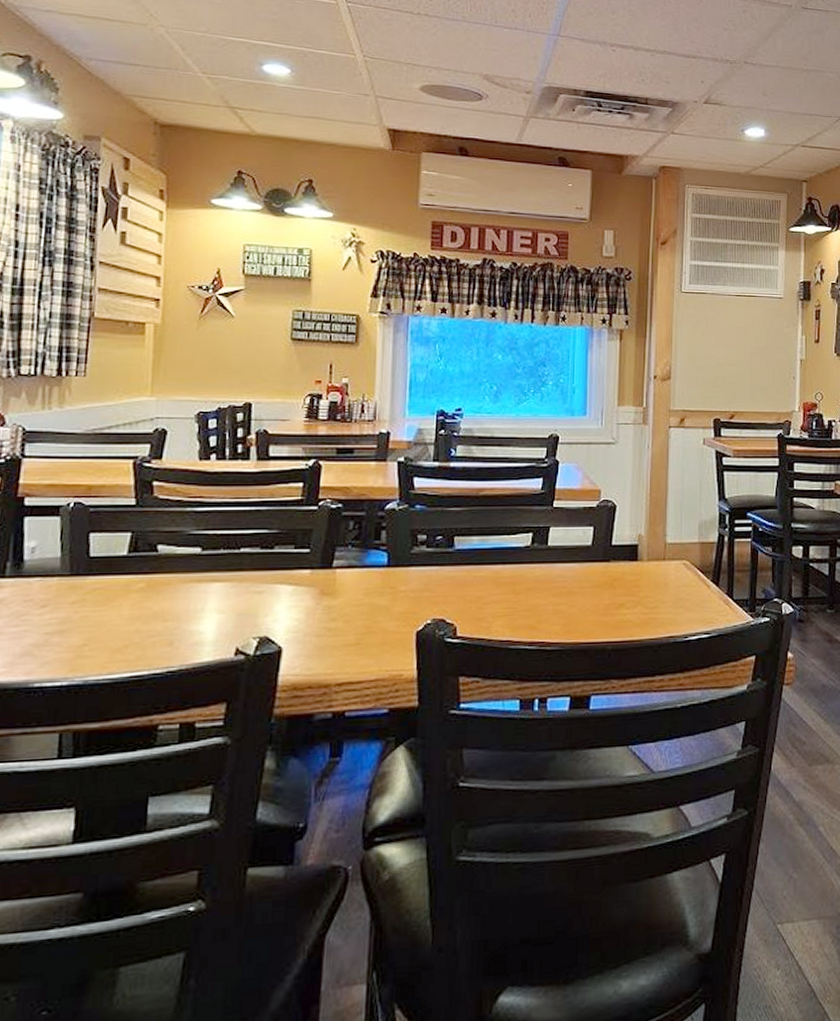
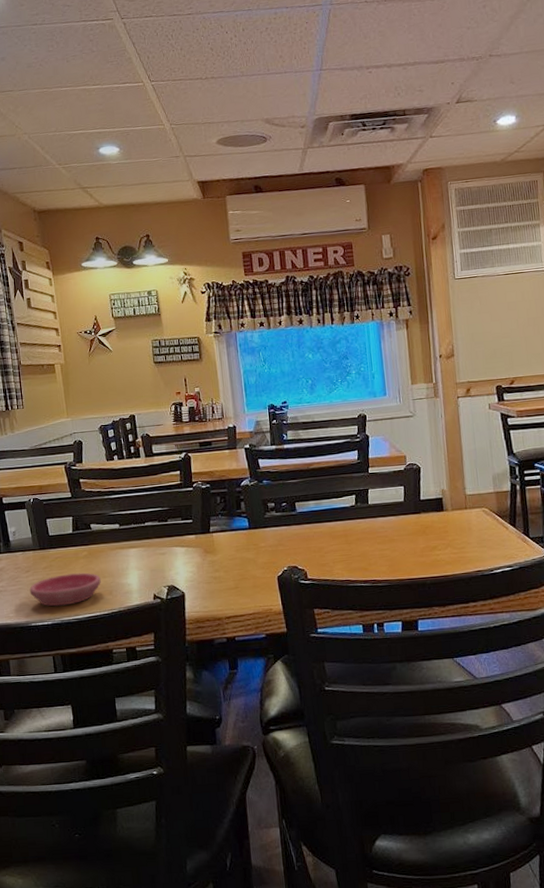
saucer: none [40,612,159,660] -> present [29,572,101,607]

